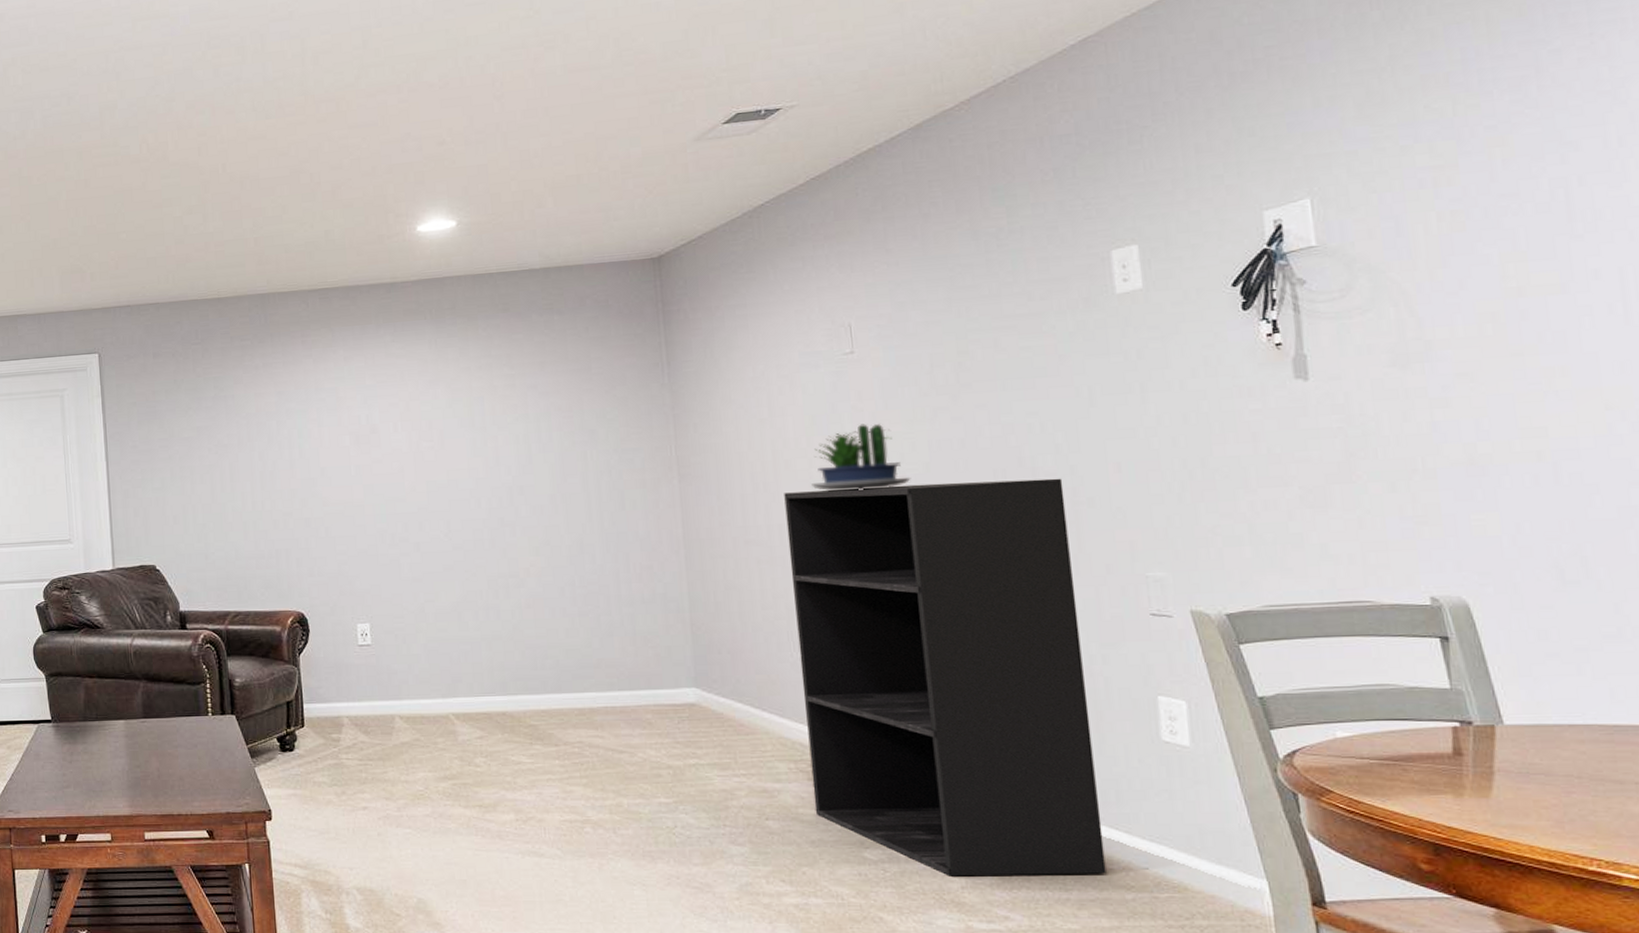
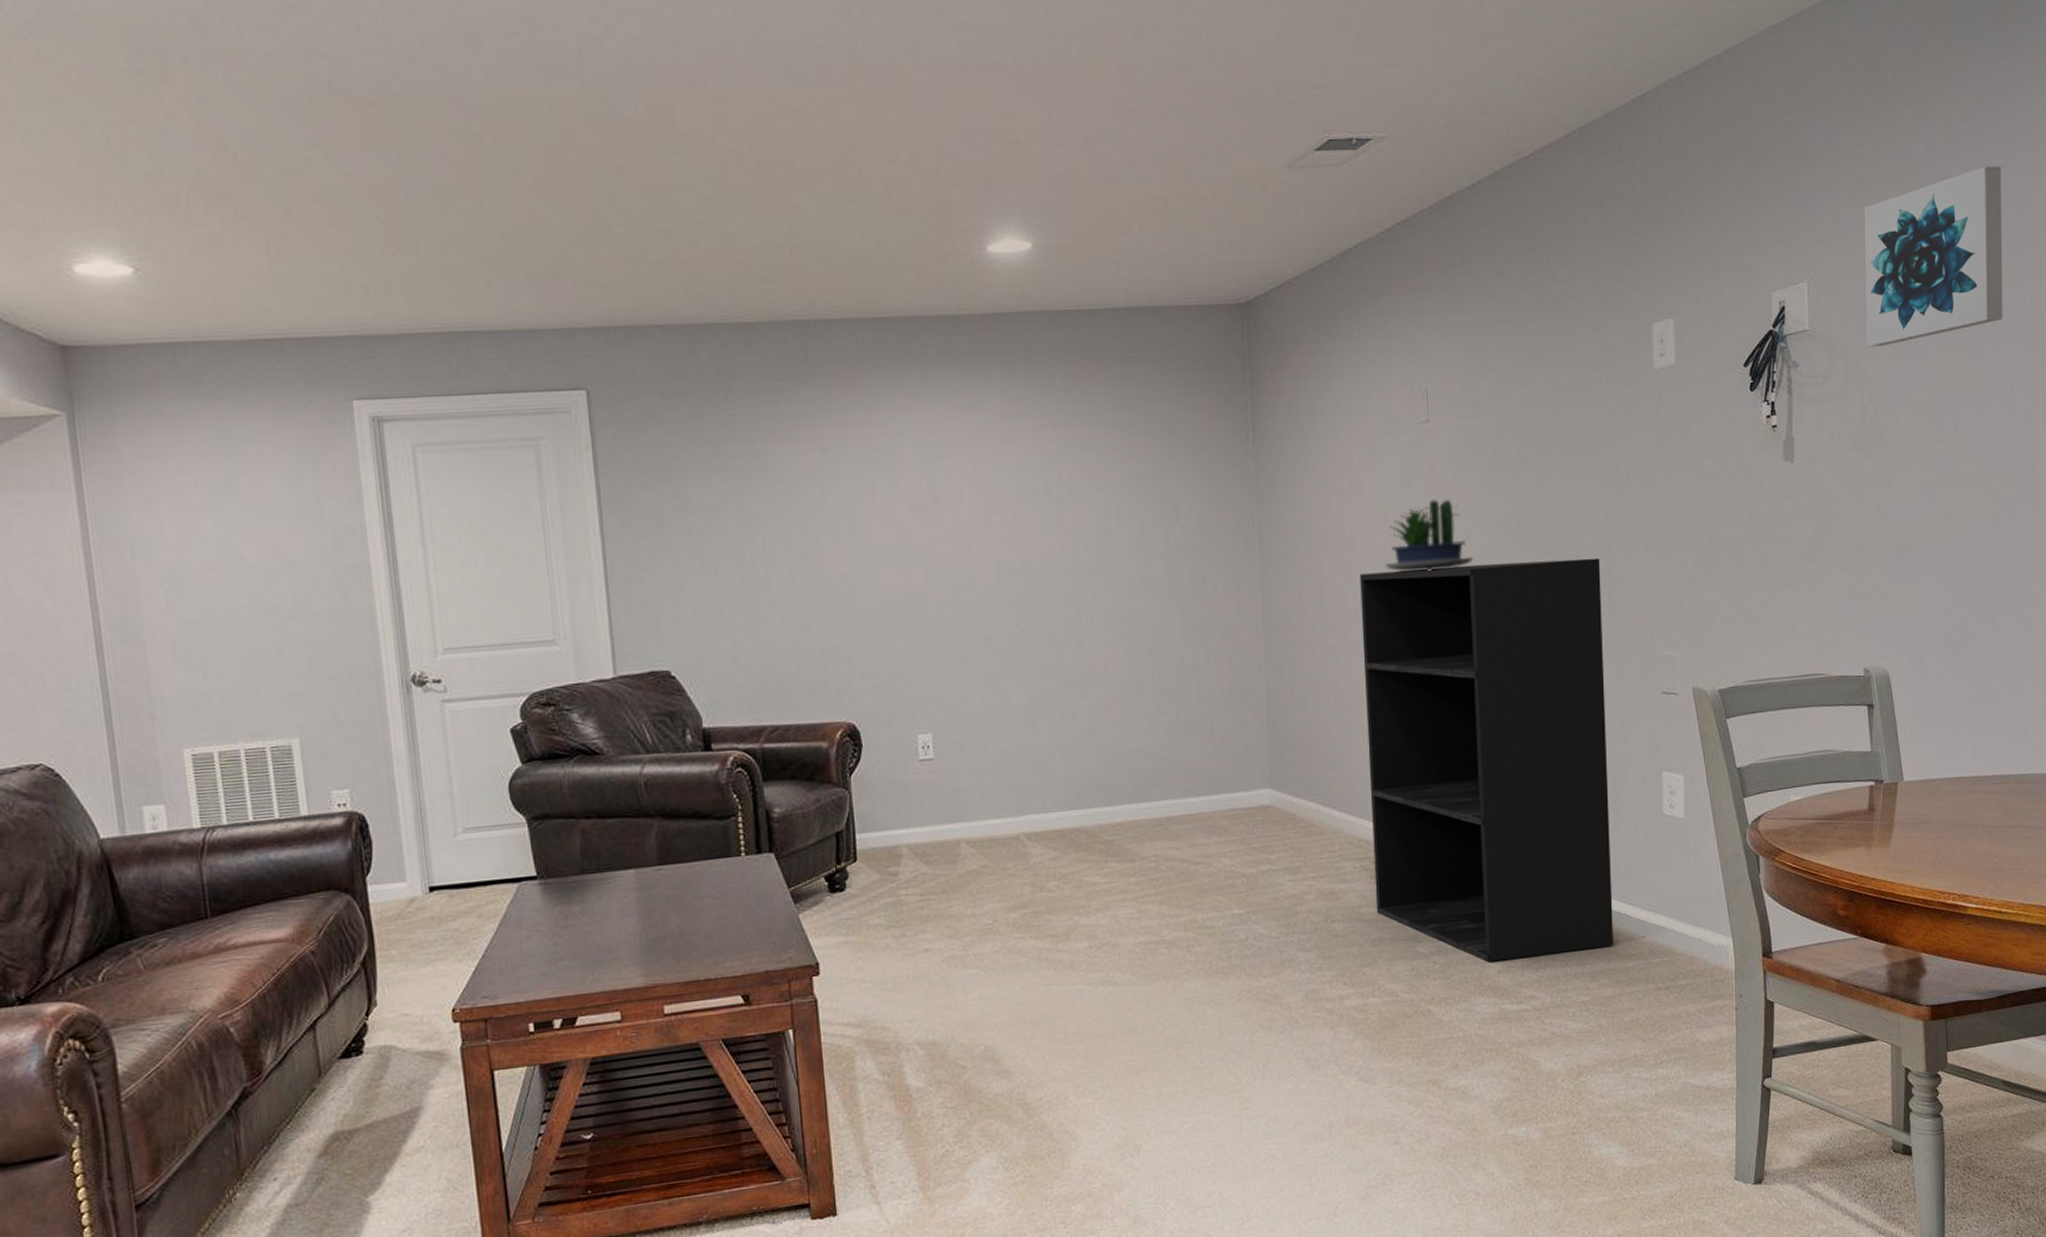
wall art: none [1381,61,1599,259] -> present [1864,166,2003,347]

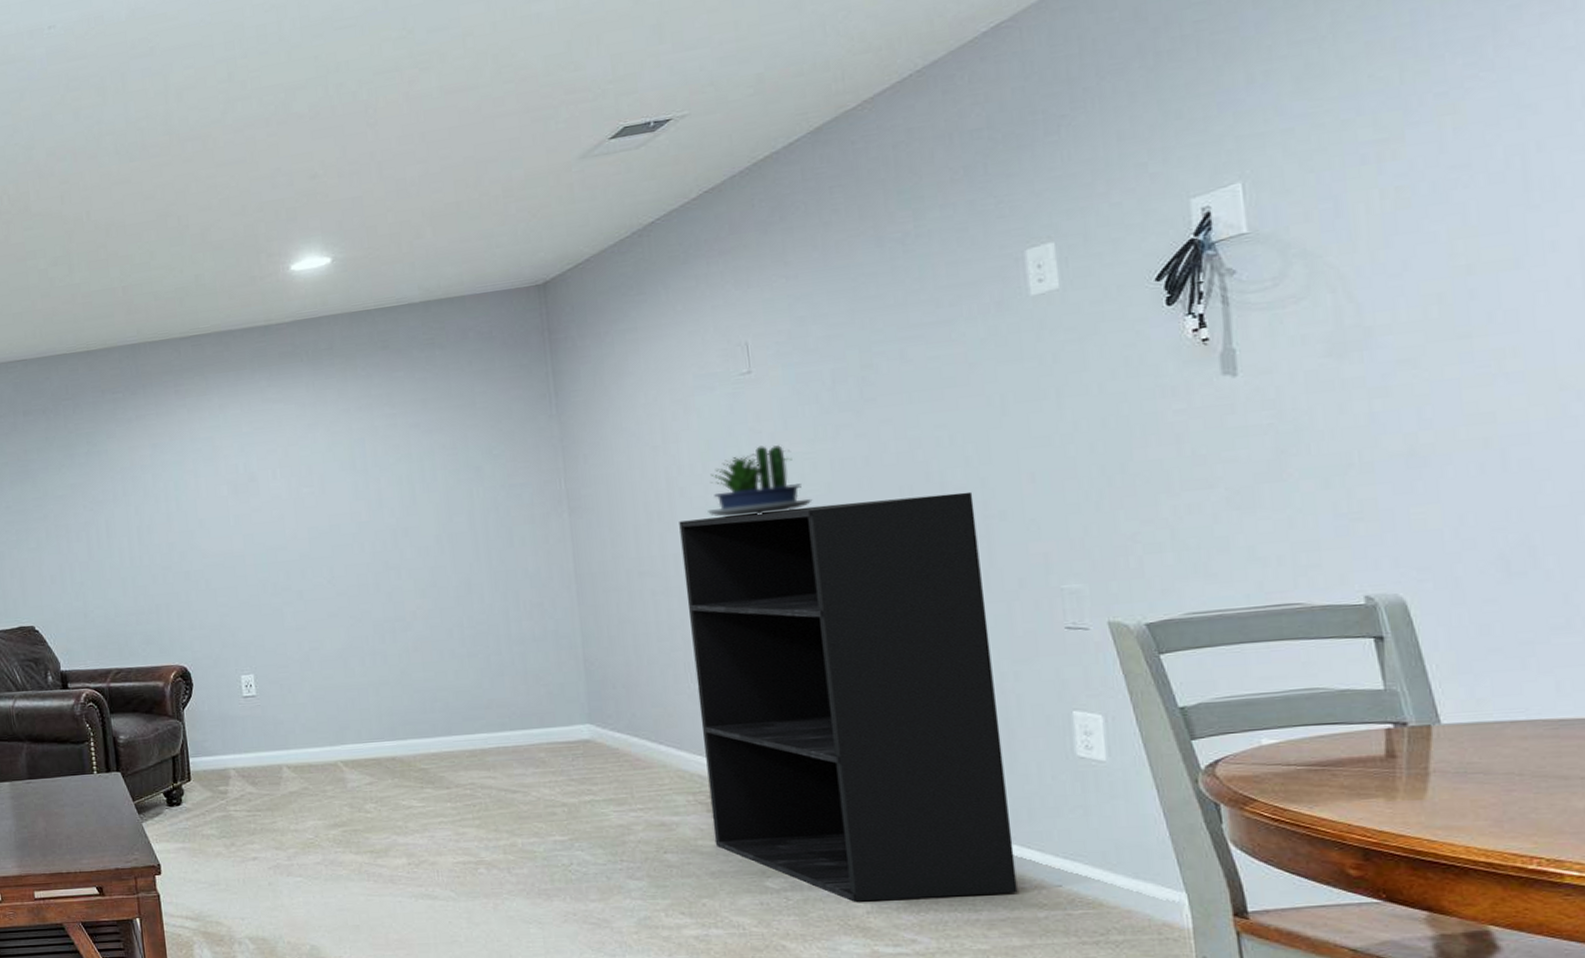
wall art: present [1864,166,2003,347] -> none [1320,16,1558,242]

